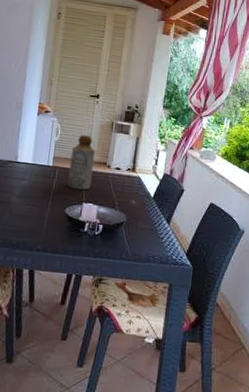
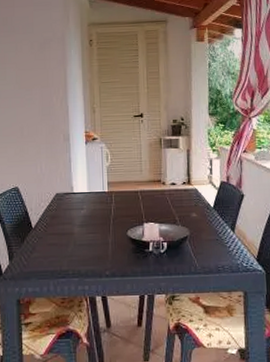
bottle: present [67,135,96,190] -> none [124,156,149,211]

